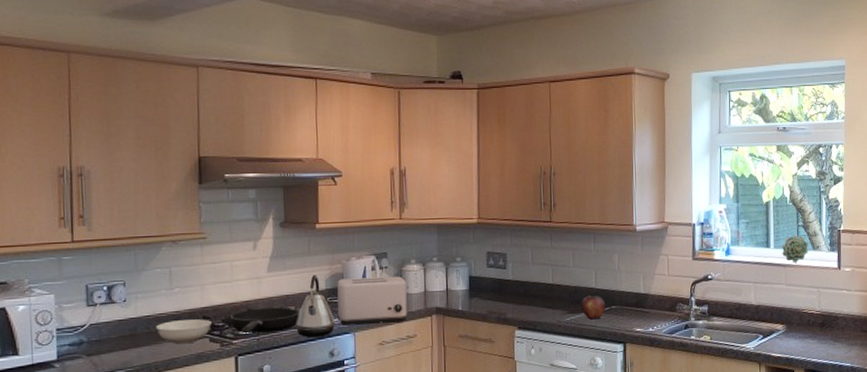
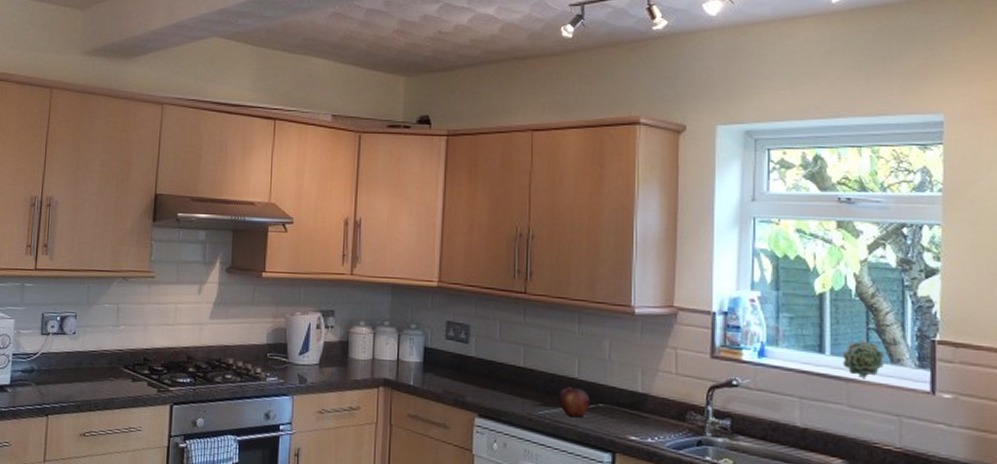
bowl: present [156,319,212,345] -> none [100,359,151,385]
frying pan: present [231,307,300,333] -> none [170,356,238,383]
kettle: present [296,275,335,338] -> none [233,327,274,396]
toaster: present [337,276,409,325] -> none [276,334,355,389]

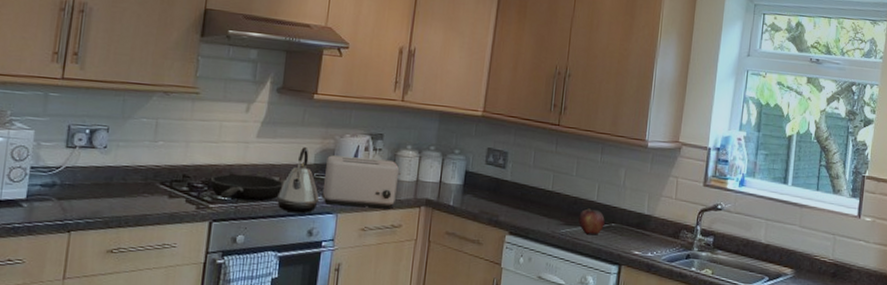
frying pan: none [170,356,238,383] -> present [210,174,283,201]
kettle: none [233,327,274,396] -> present [277,147,319,213]
toaster: none [276,334,355,389] -> present [321,155,401,208]
succulent plant: present [843,339,885,378] -> none [799,173,829,204]

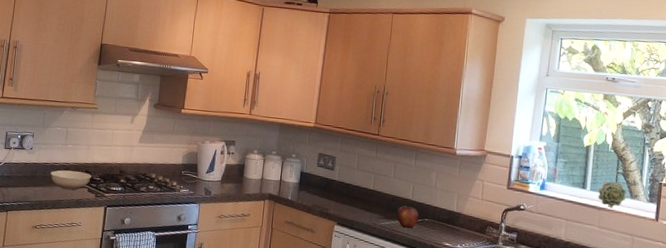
bowl: none [133,174,191,202] -> present [50,170,91,191]
frying pan: present [210,174,283,201] -> none [105,170,159,192]
kettle: present [277,147,319,213] -> none [154,151,186,203]
toaster: present [321,155,401,208] -> none [188,157,249,201]
succulent plant: none [799,173,829,204] -> present [598,180,627,208]

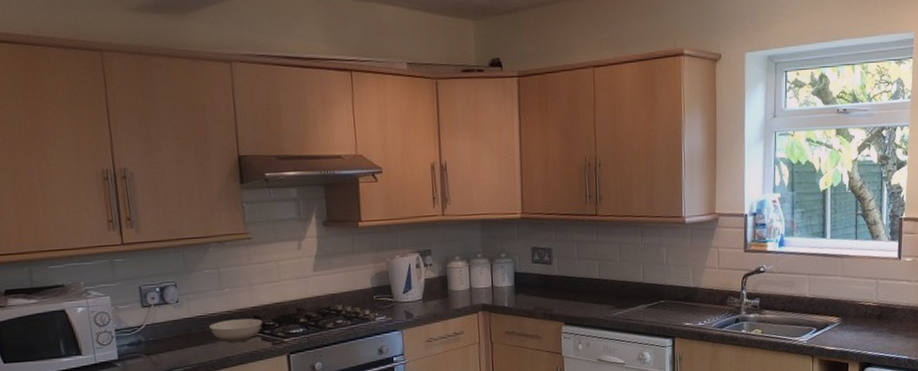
fruit: present [396,205,419,229] -> none [628,290,654,315]
succulent plant: present [598,180,627,208] -> none [839,223,868,253]

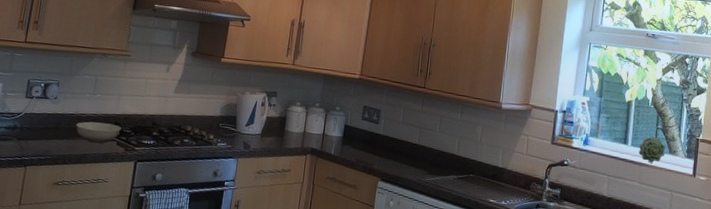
succulent plant: none [839,223,868,253] -> present [638,135,666,163]

